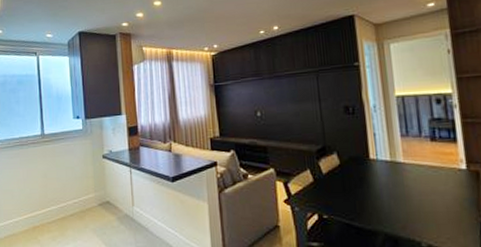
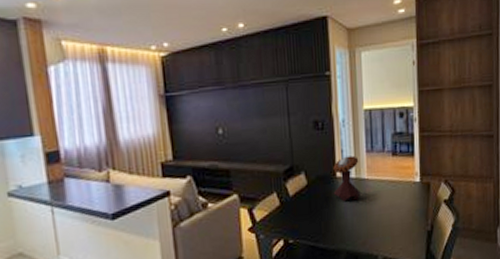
mushroom: none [366,139,397,184] -> present [333,155,361,202]

